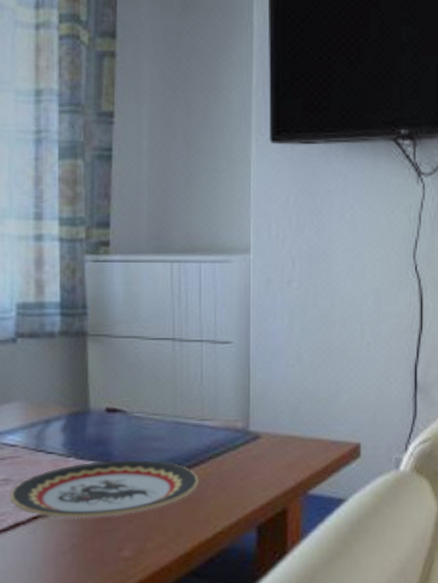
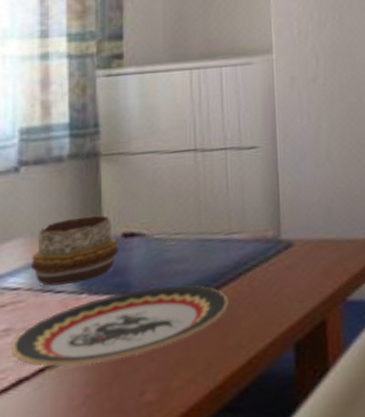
decorative bowl: none [26,389,102,448] -> present [30,215,118,286]

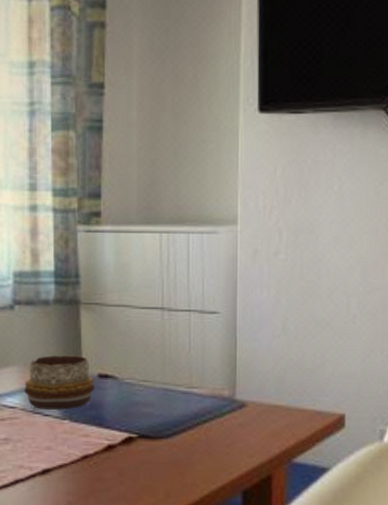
plate: present [10,285,229,367] -> none [9,423,187,479]

